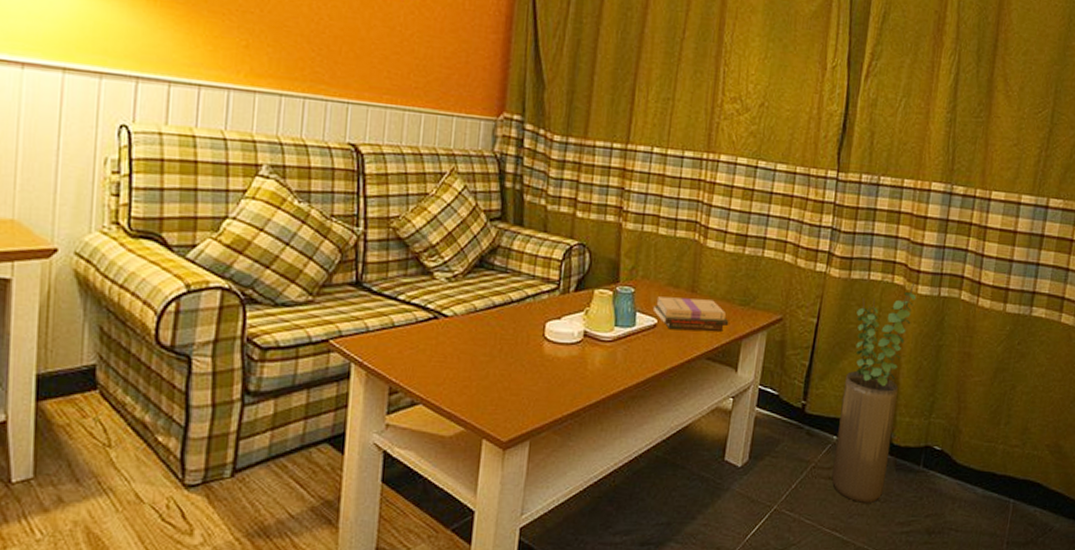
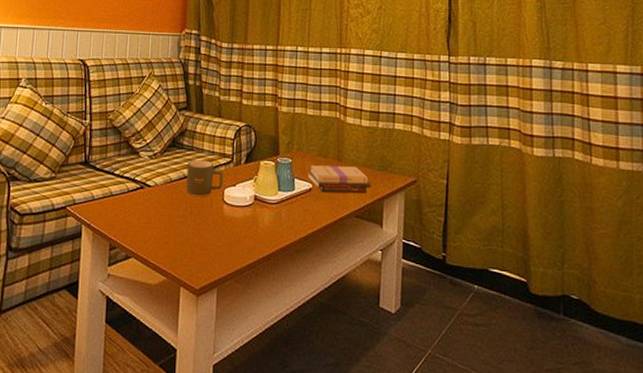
mug: none [496,285,546,332] -> present [186,160,223,197]
vase: present [831,281,917,503] -> none [477,145,534,349]

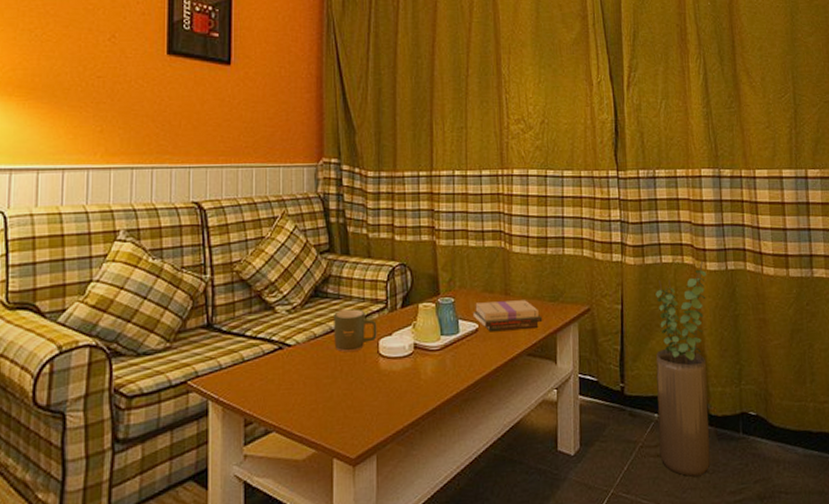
vase: none [477,145,534,349] -> present [655,259,711,477]

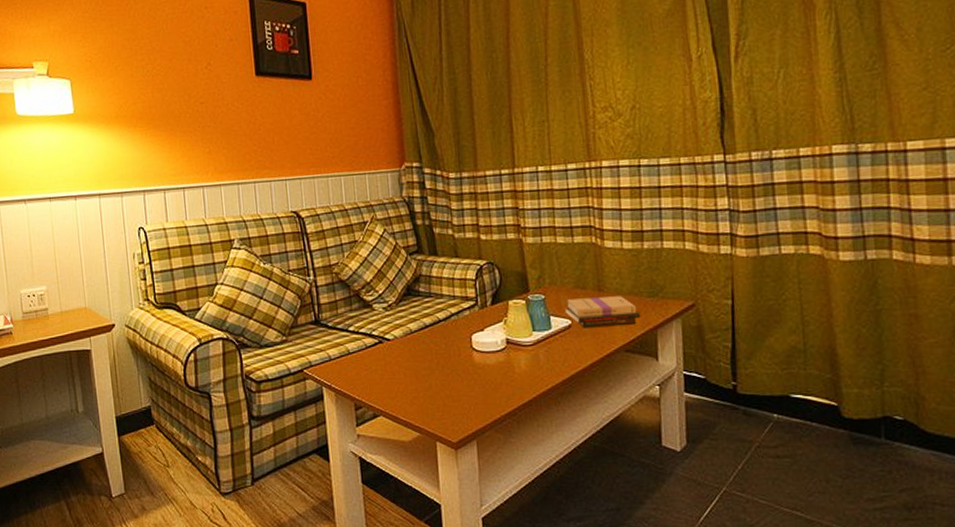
mug: present [334,309,377,353] -> none [427,306,470,347]
vase: present [655,259,711,477] -> none [773,248,844,480]

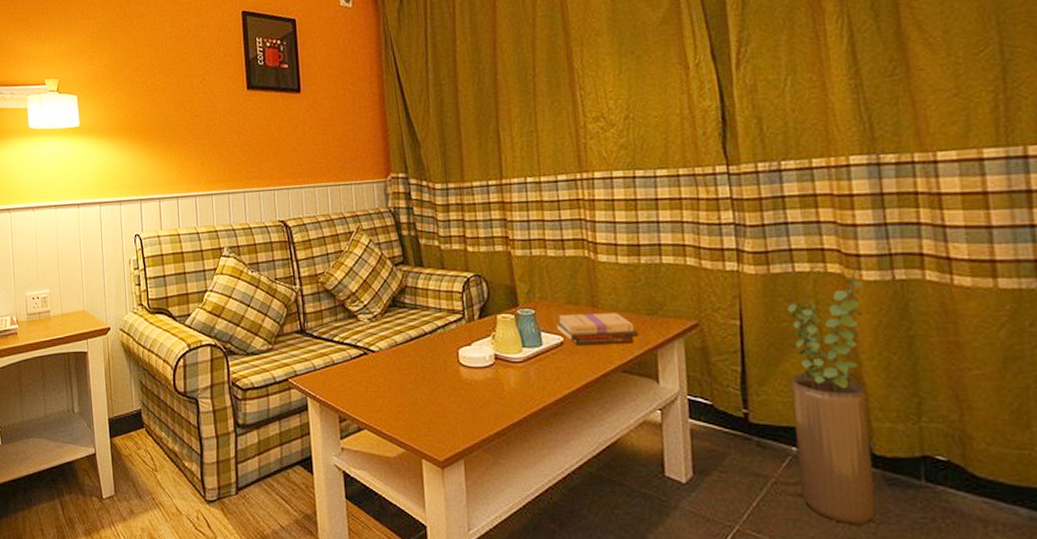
vase: none [773,248,844,480] -> present [787,267,877,525]

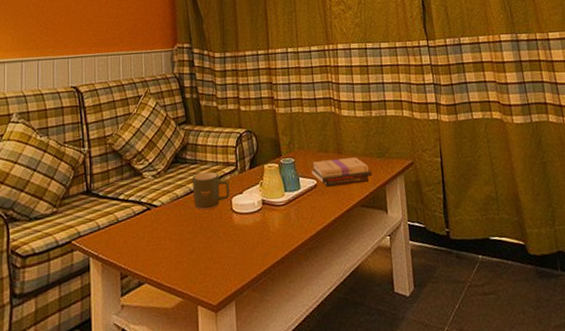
mug: none [412,319,456,360] -> present [192,171,230,211]
vase: present [787,267,877,525] -> none [470,114,535,313]

